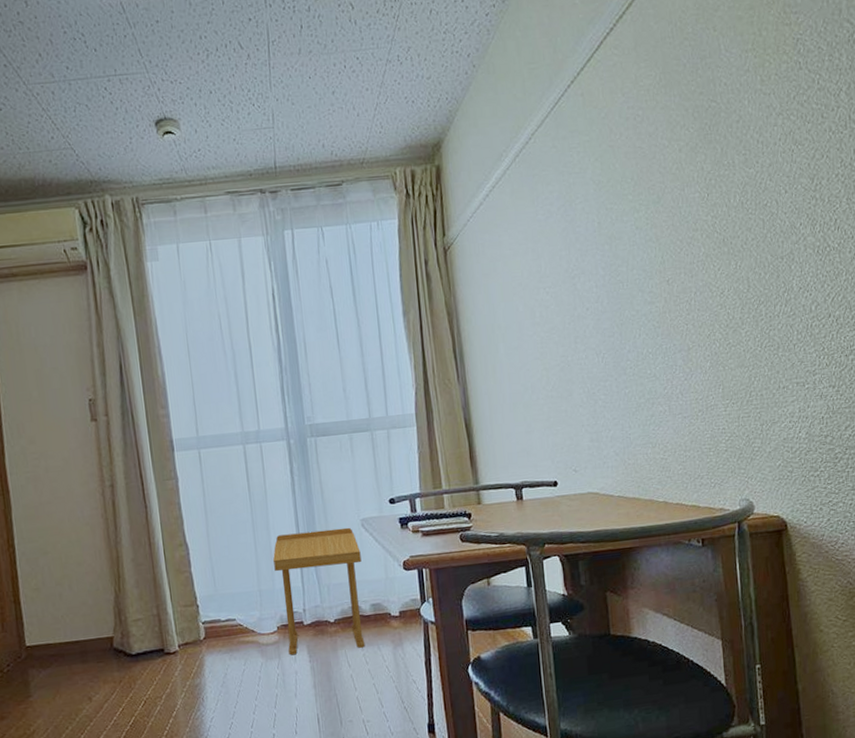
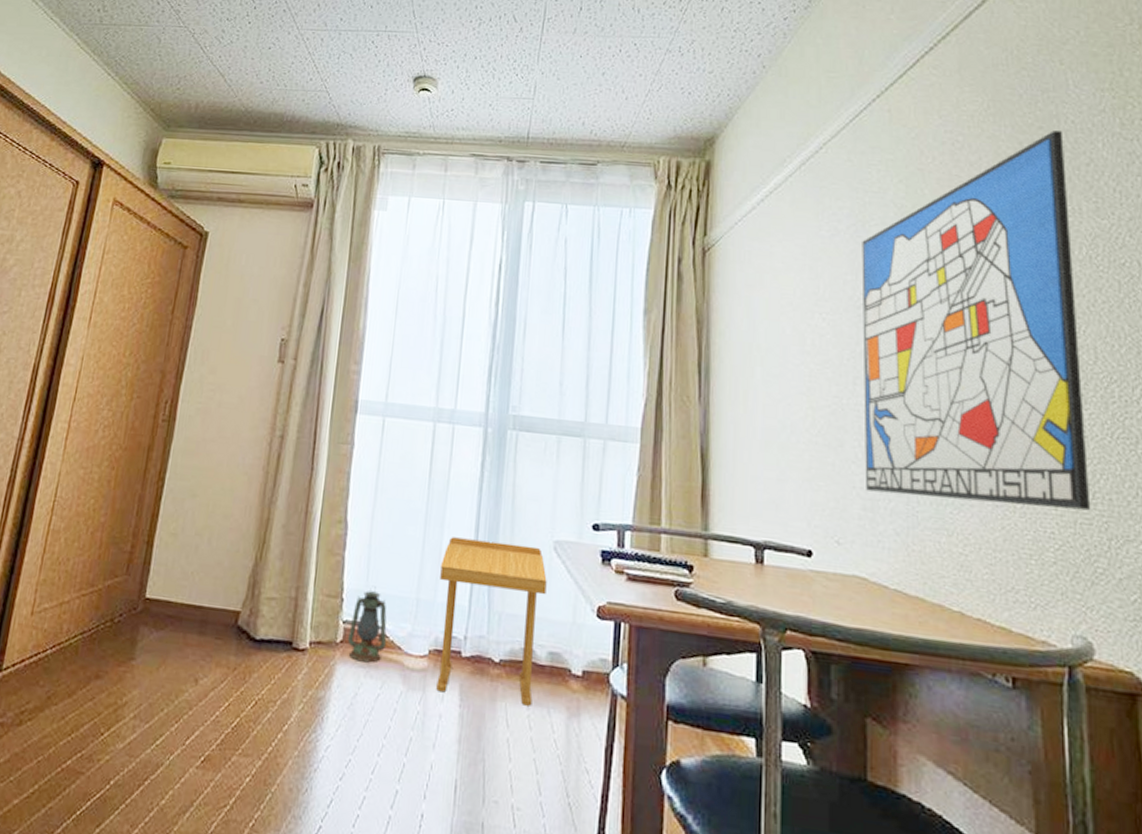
lantern: none [208,590,242,650] -> present [348,587,387,663]
wall art: none [571,94,749,426] -> present [862,131,1091,511]

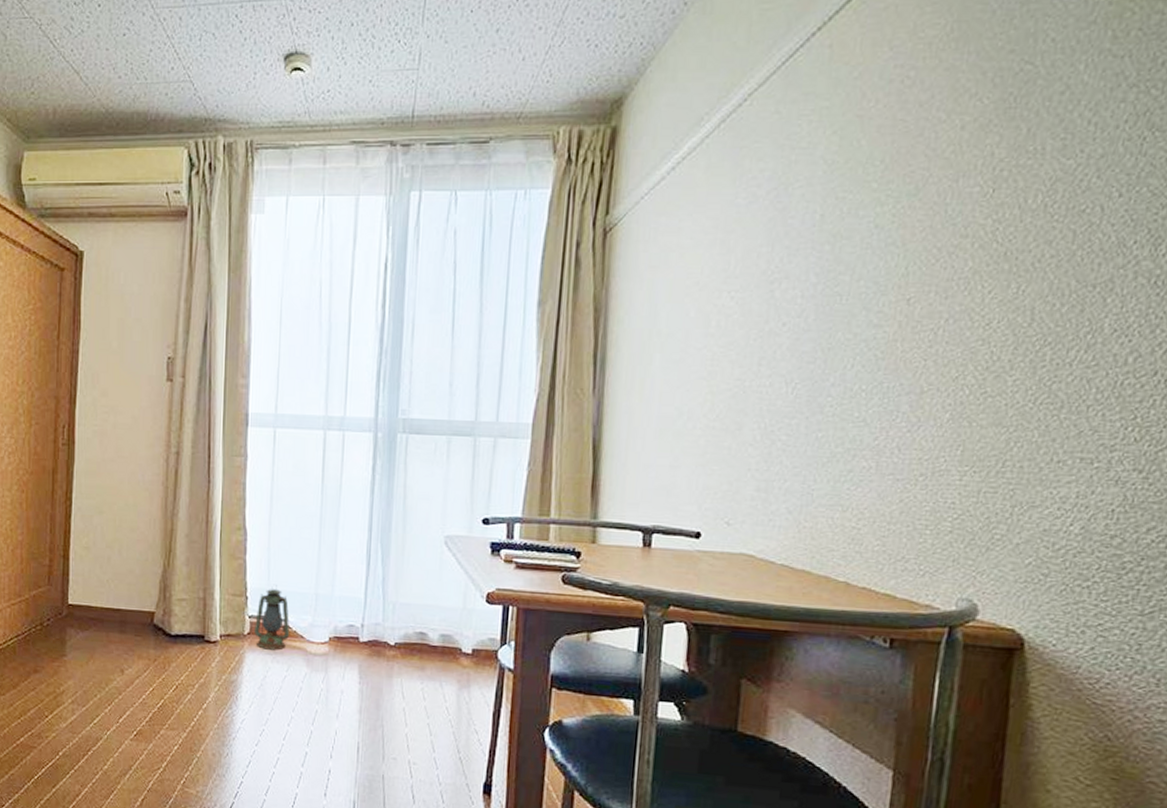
side table: present [436,537,547,706] -> none [336,537,438,681]
wall art: present [862,131,1091,511] -> none [761,53,1038,479]

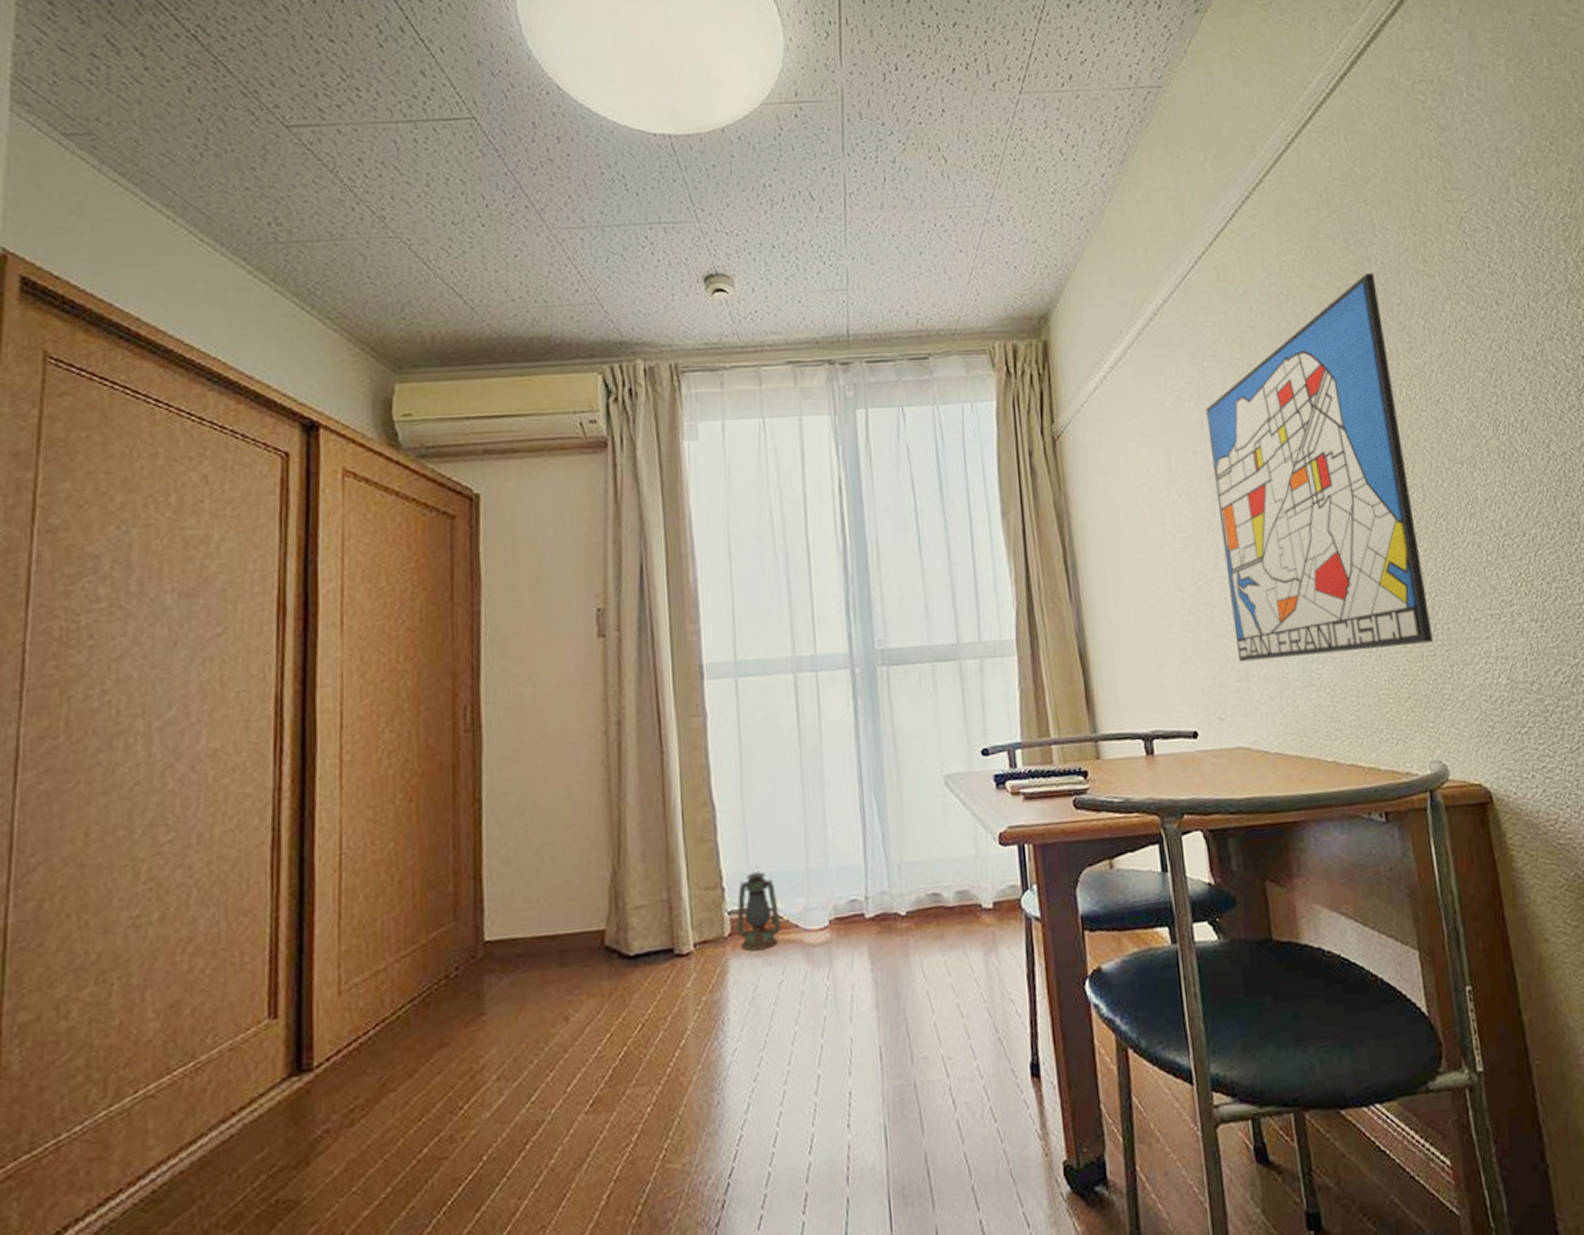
wall art: none [761,53,1038,479] -> present [1206,273,1434,662]

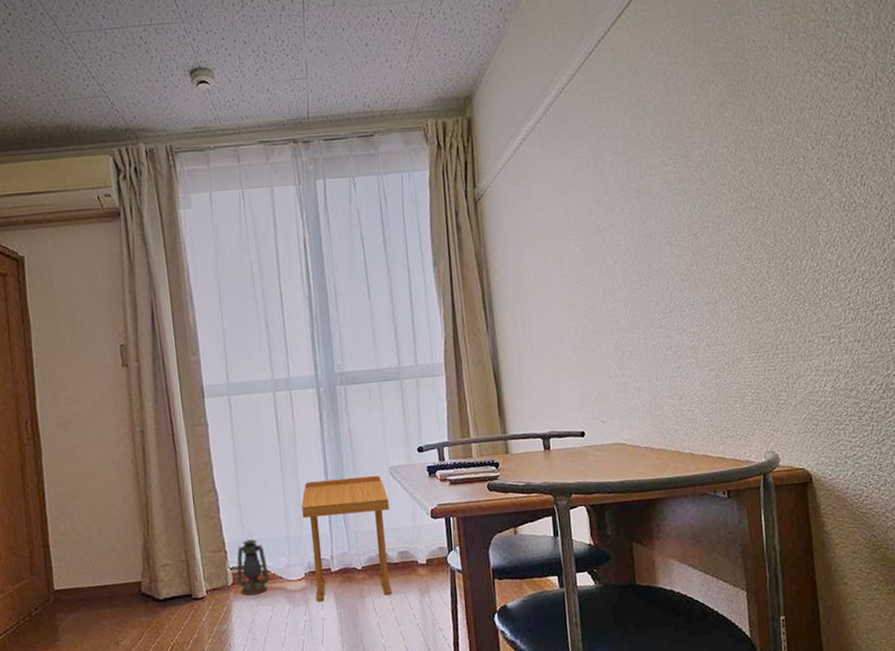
side table: none [826,785,947,962] -> present [301,475,392,602]
wall art: present [1206,273,1434,662] -> none [600,51,775,377]

